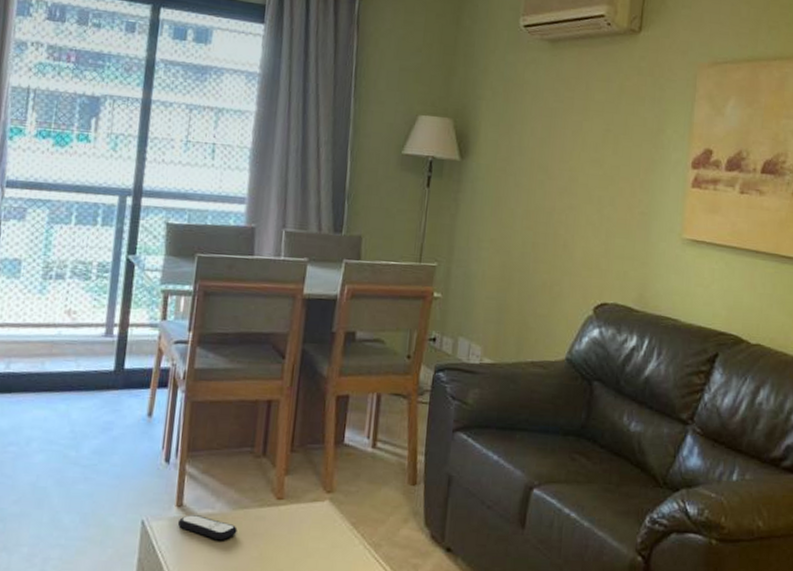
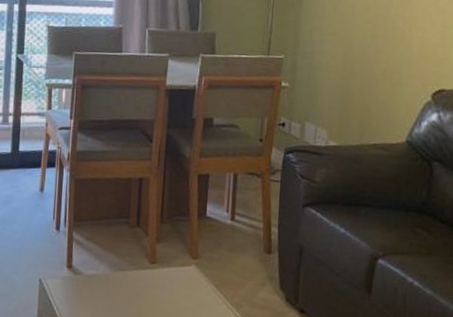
remote control: present [177,515,238,540] -> none [68,275,118,297]

